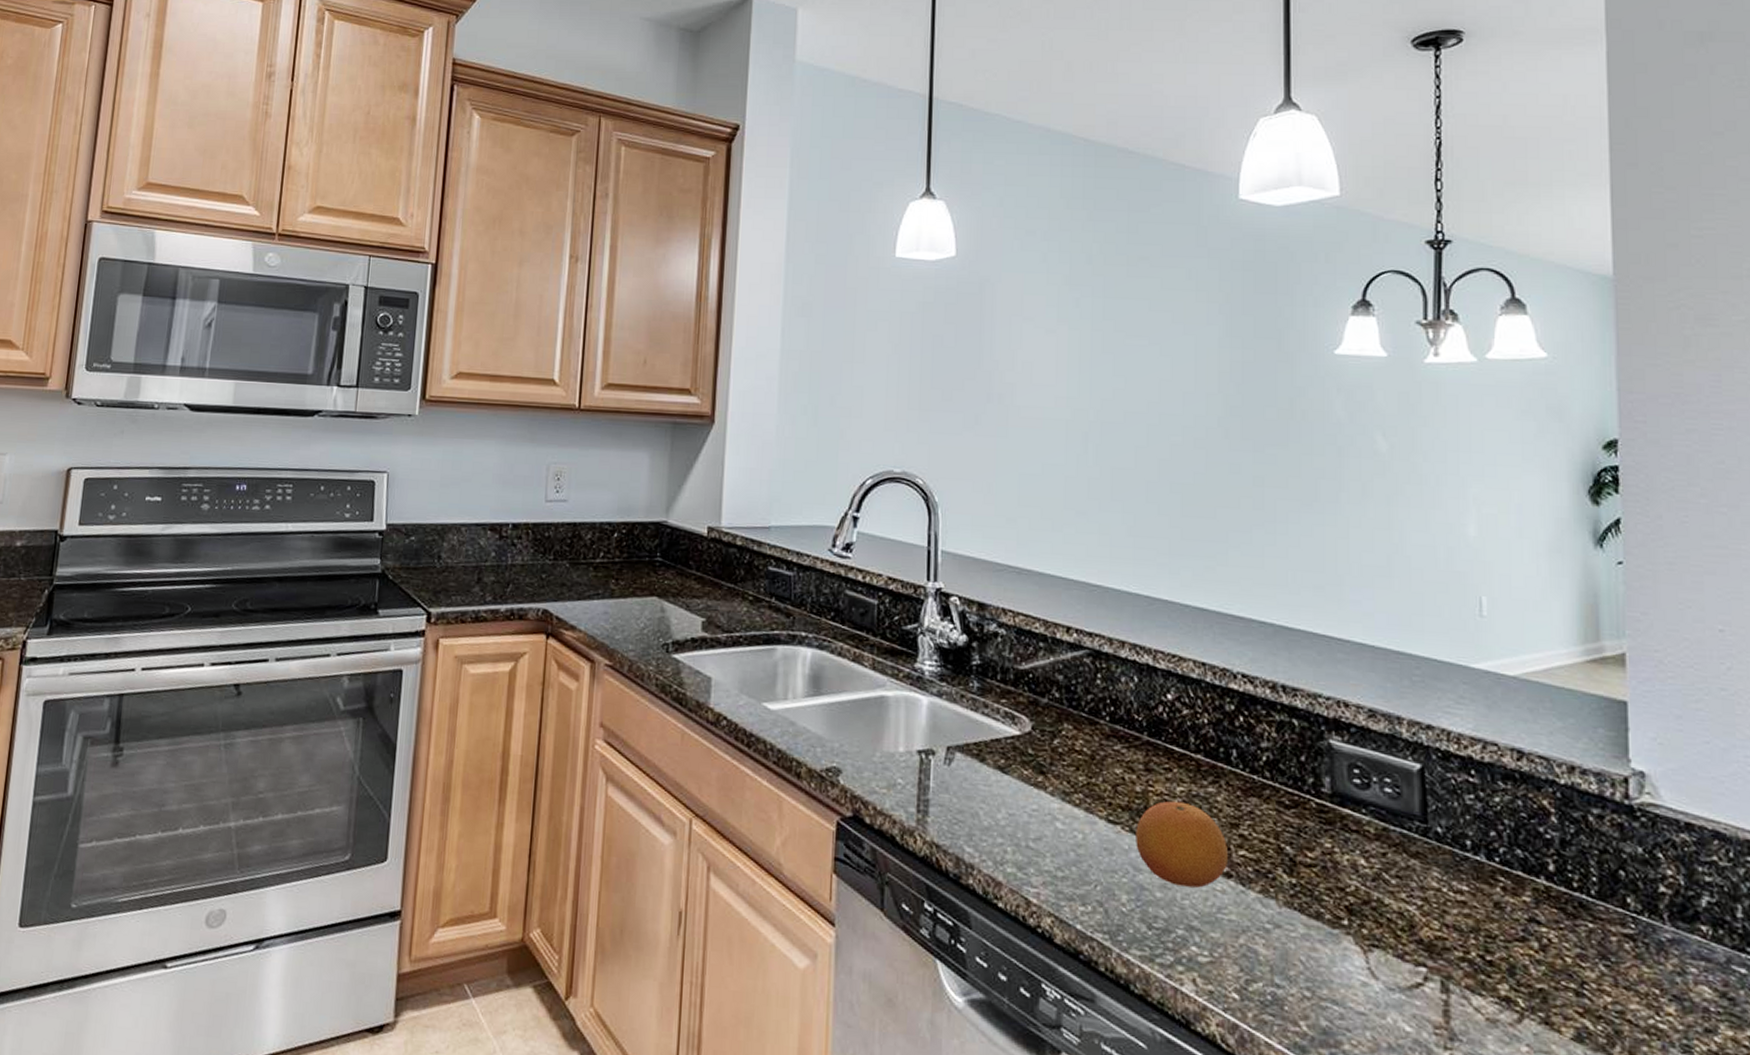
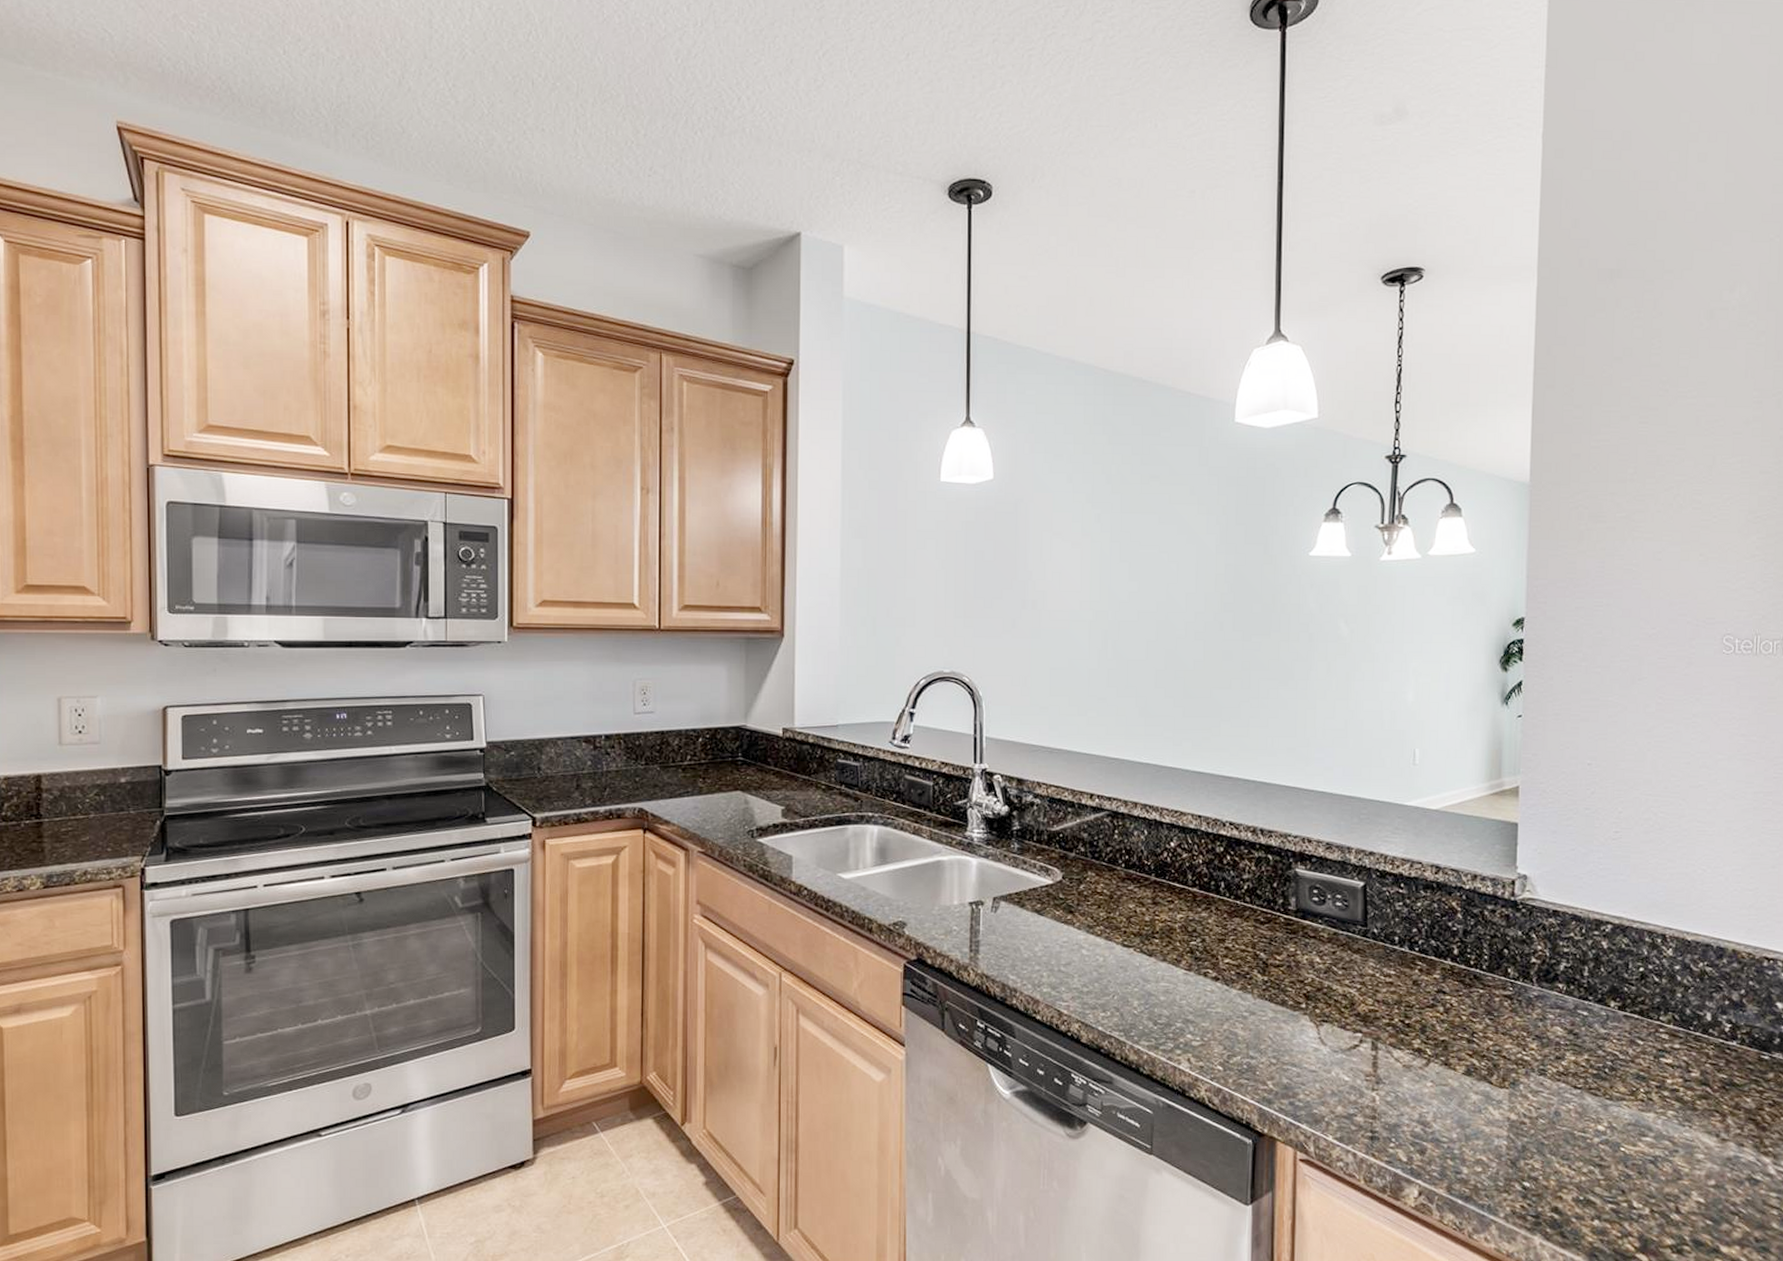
fruit: present [1136,801,1229,888] -> none [1145,925,1217,990]

